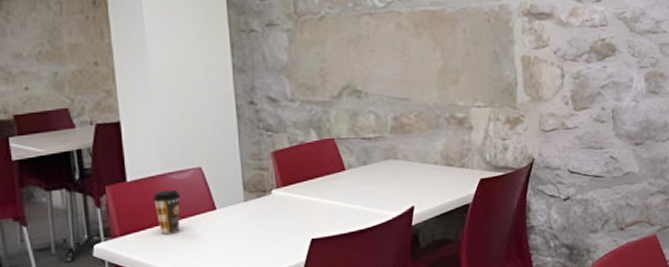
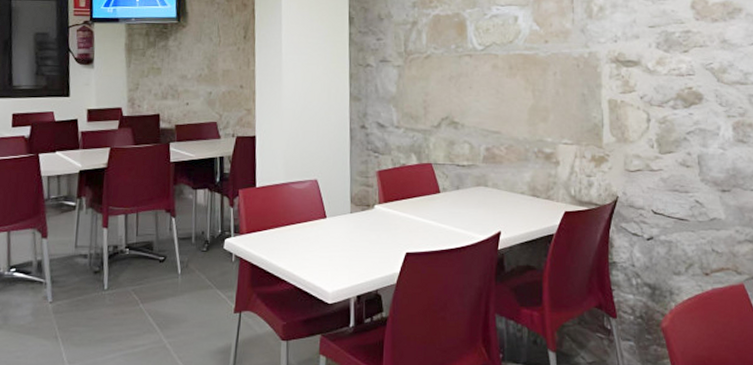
coffee cup: present [152,189,180,235] -> none [275,197,298,236]

